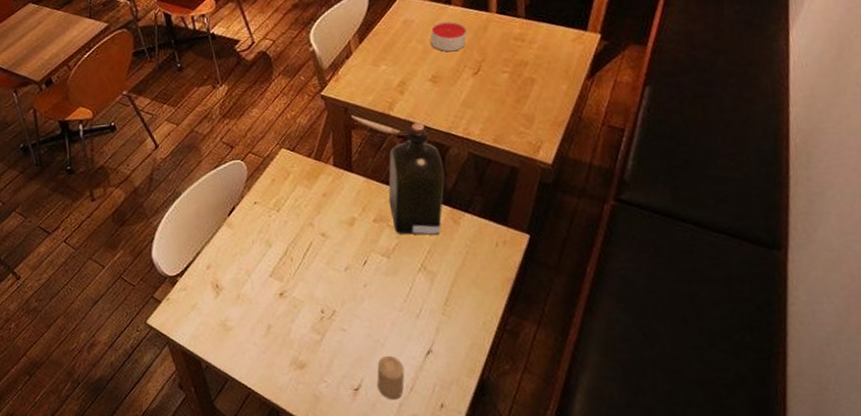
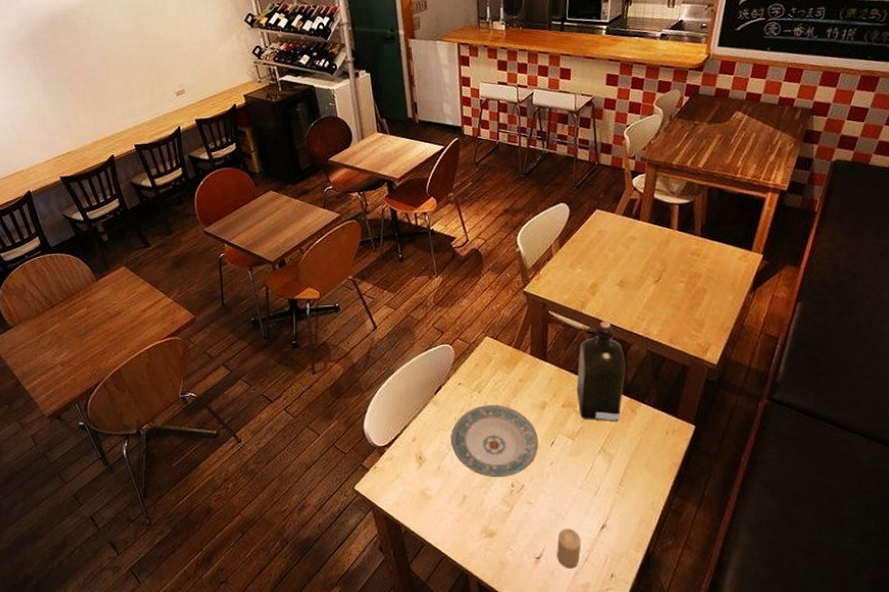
plate: none [250,223,350,304] -> present [451,405,539,478]
candle: present [430,21,467,52] -> none [621,234,651,261]

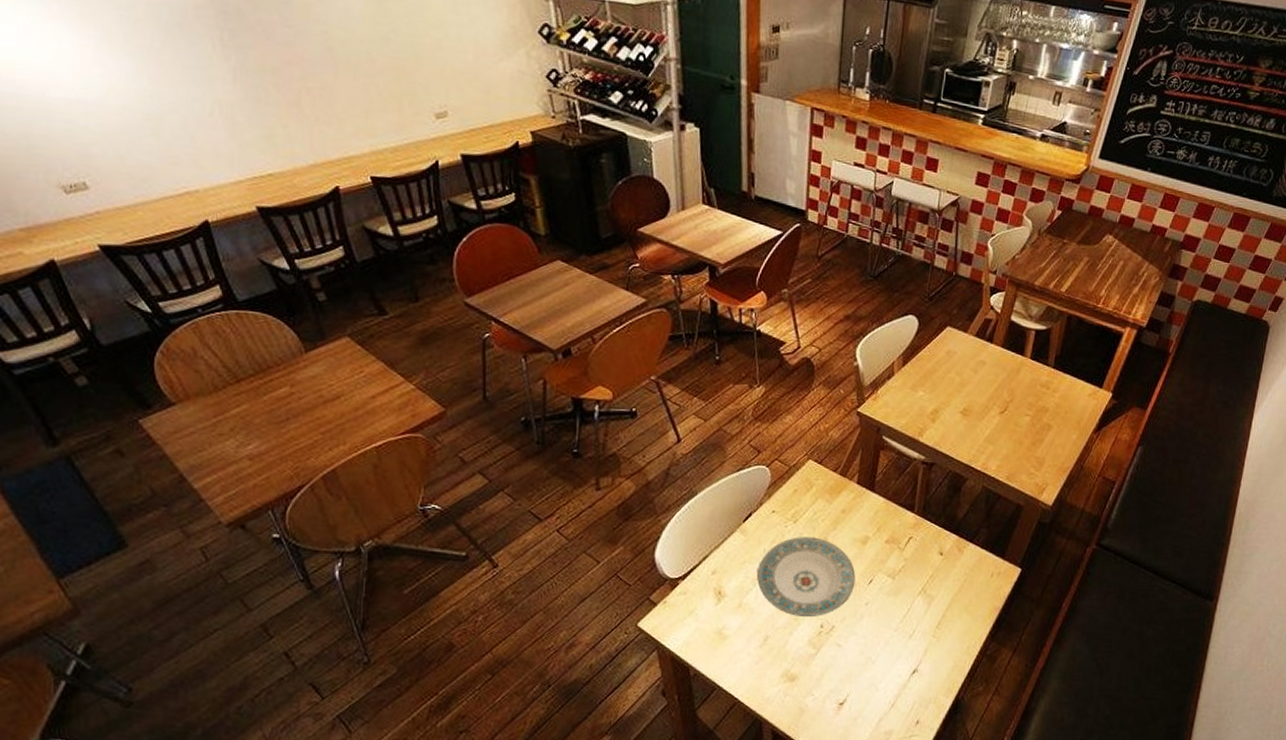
candle: present [557,528,581,569] -> none [862,672,890,715]
liquor: present [576,321,626,421] -> none [903,452,959,560]

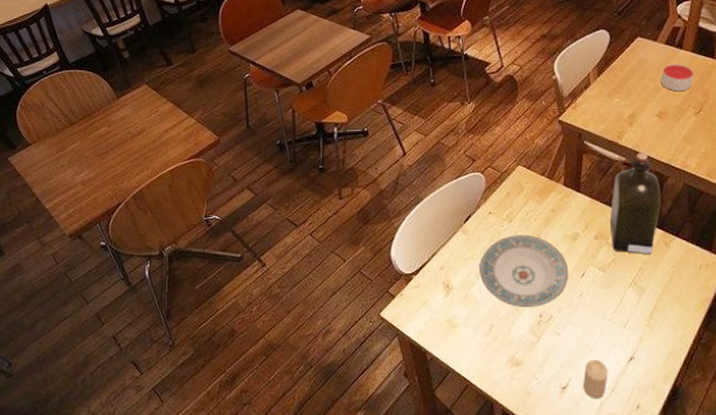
candle: none [862,672,890,715] -> present [583,359,608,399]
liquor: none [903,452,959,560] -> present [609,153,661,254]
candle: none [968,358,1002,389] -> present [661,64,693,92]

